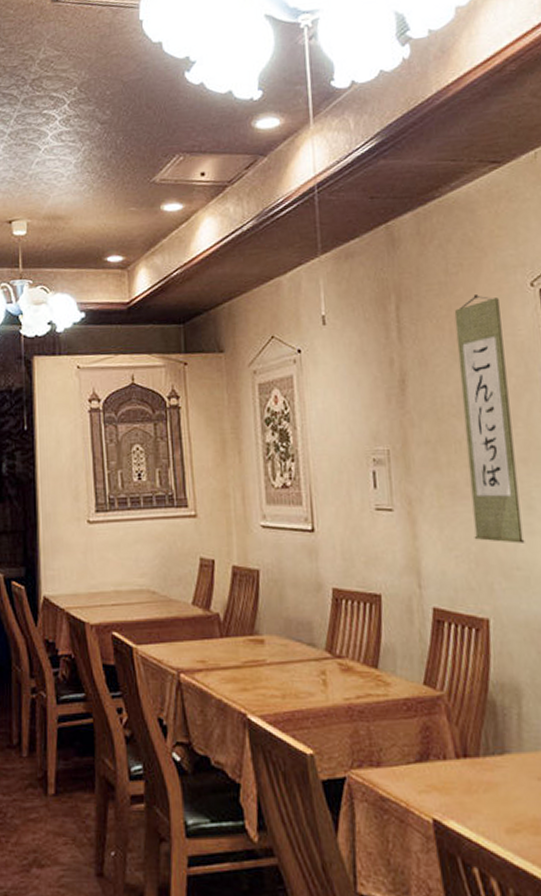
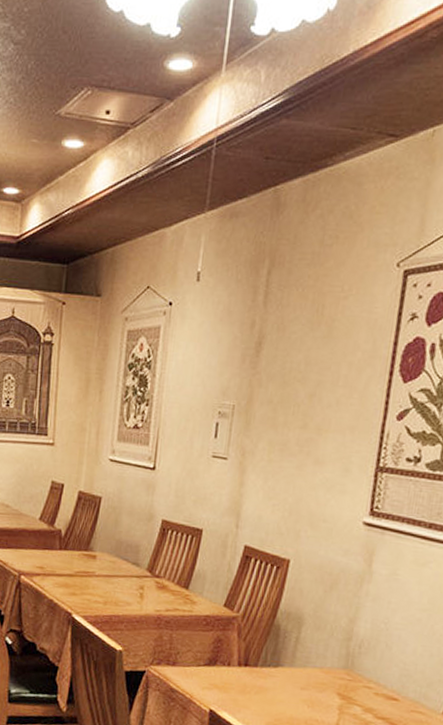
wall scroll: present [454,295,525,544] -> none [292,269,364,500]

